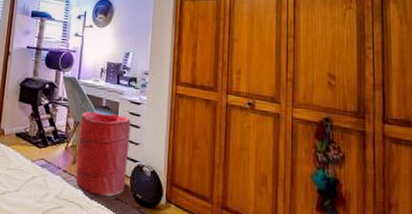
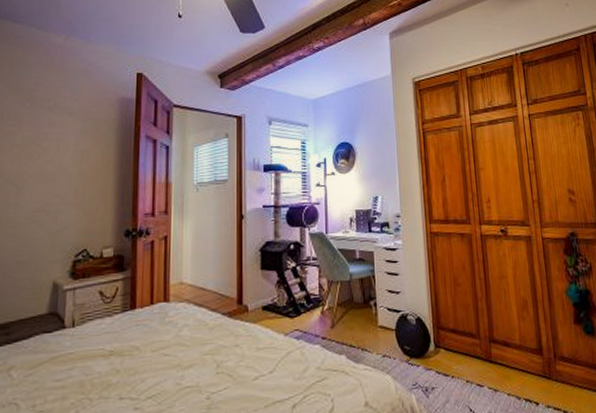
laundry hamper: present [75,111,131,197] -> none [334,265,391,357]

